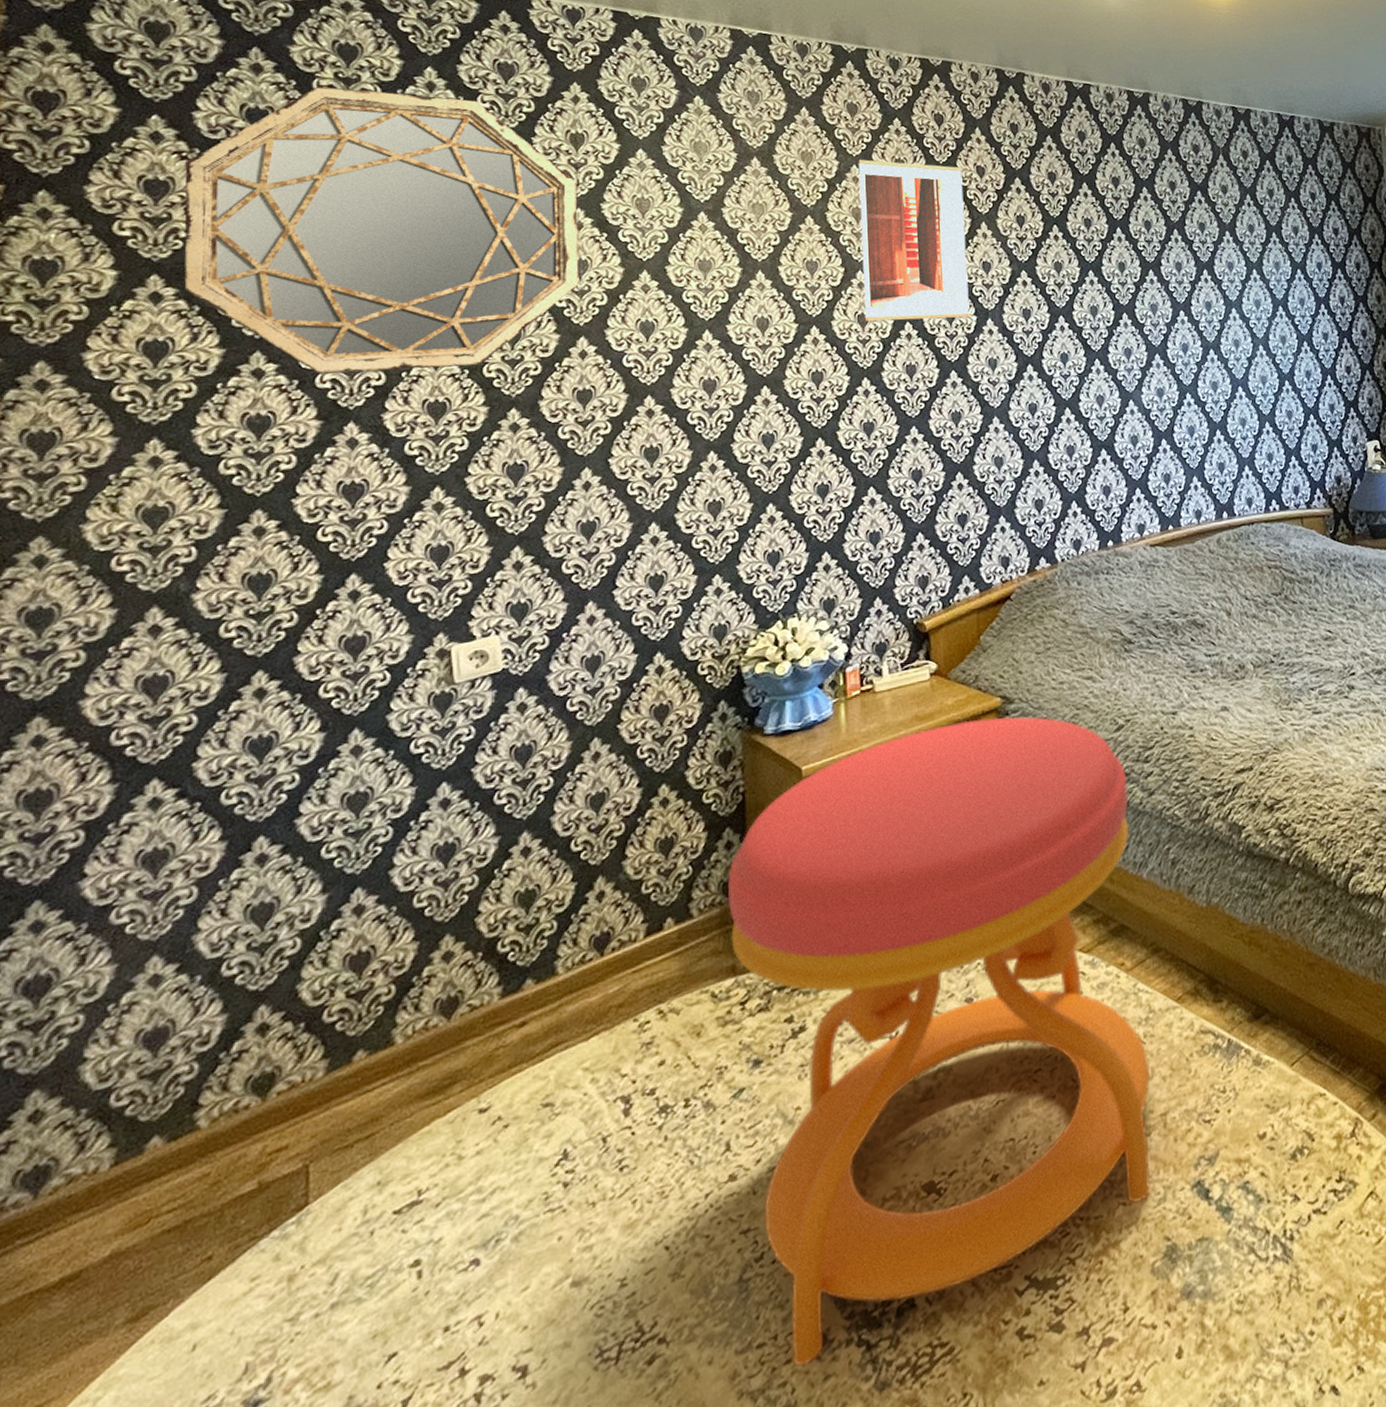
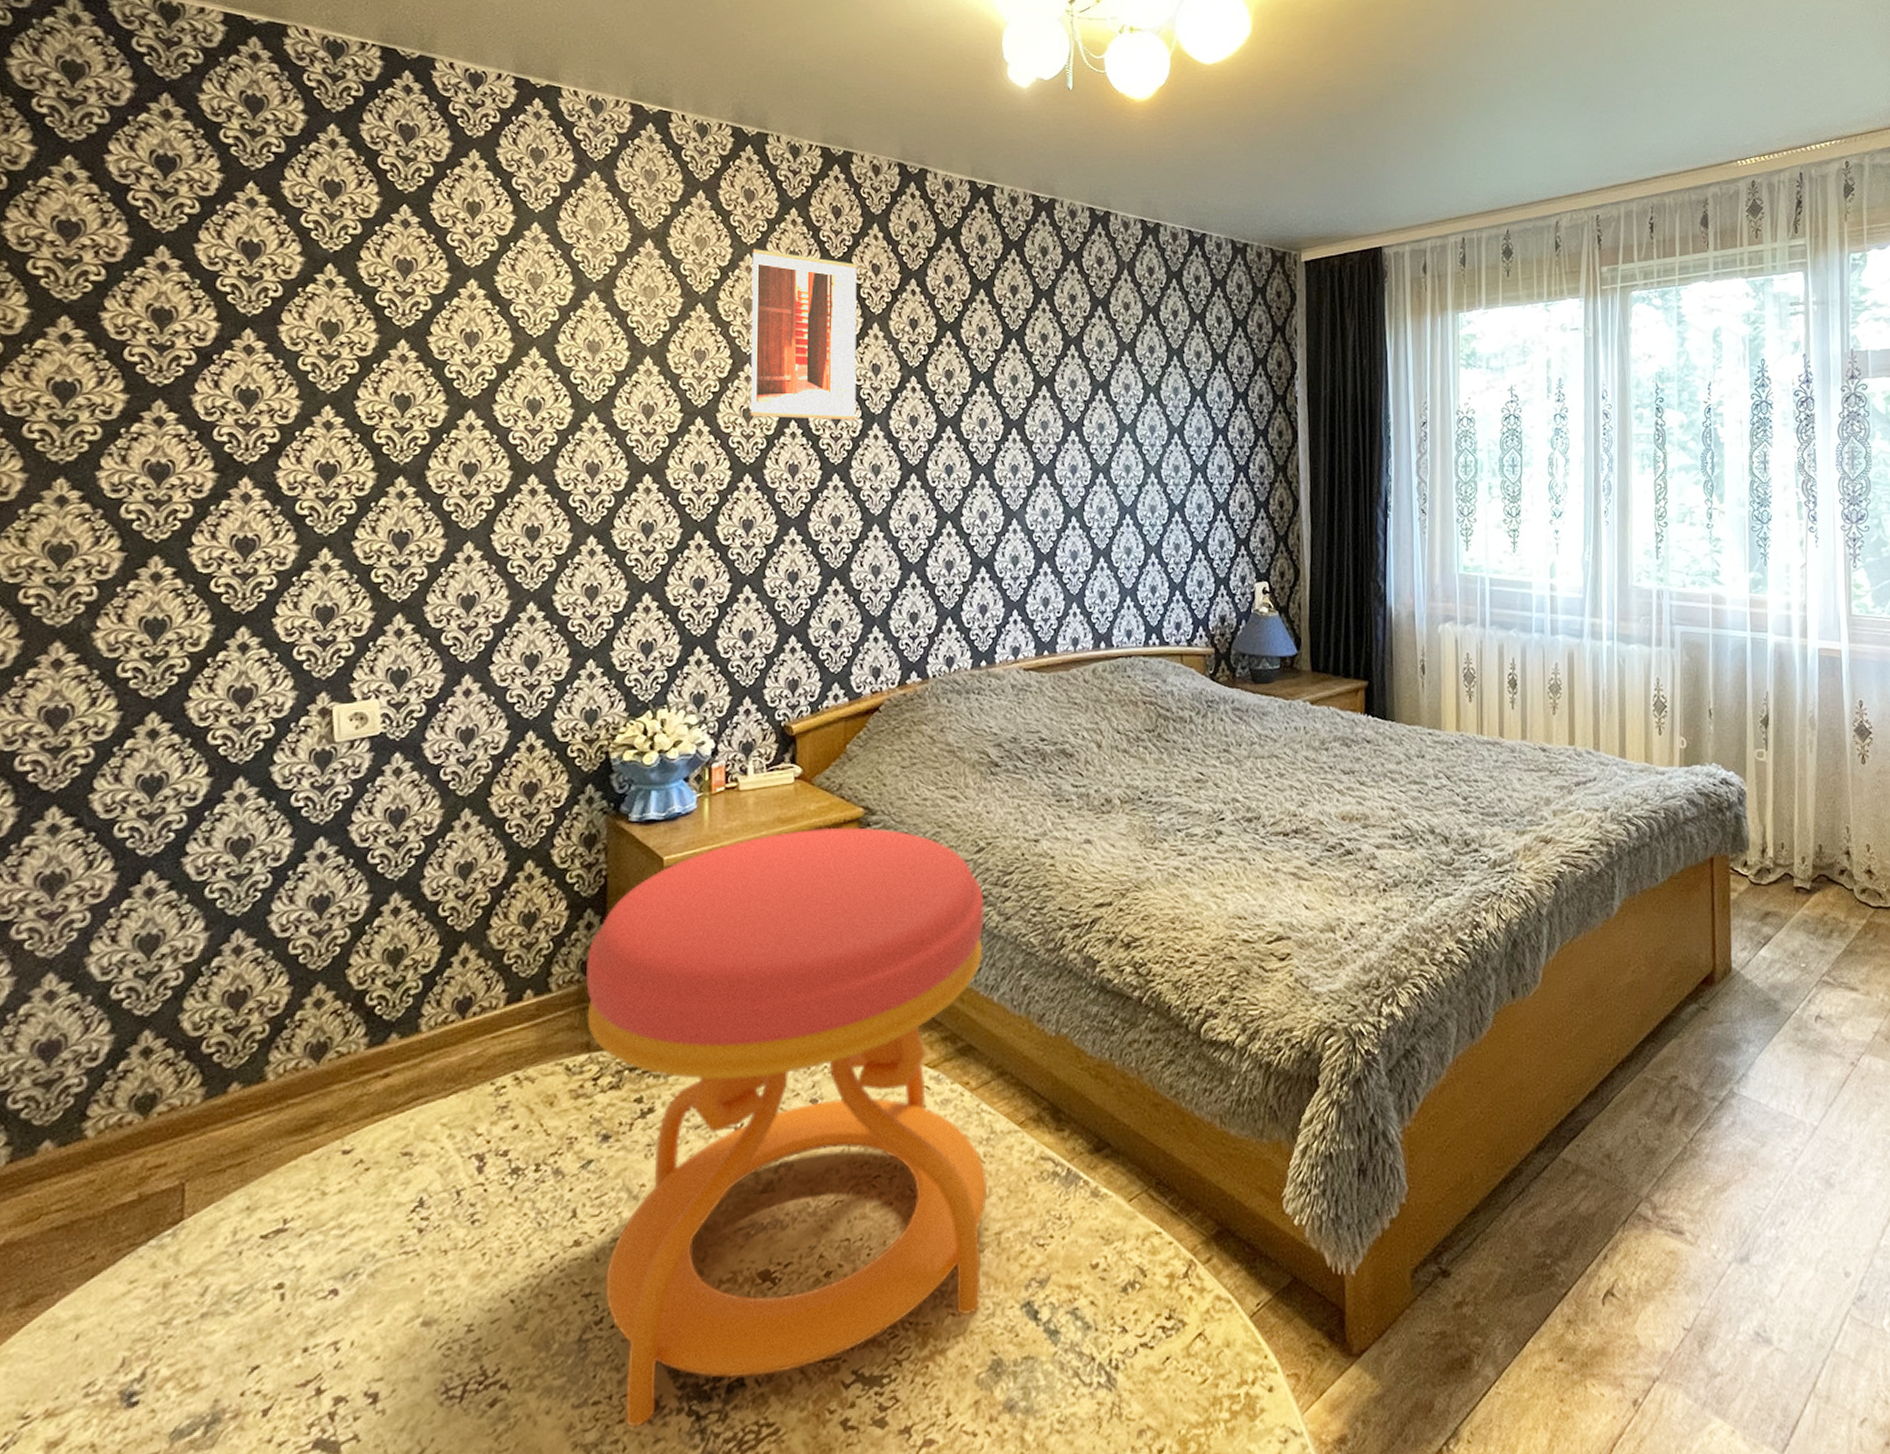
home mirror: present [184,86,579,374] -> none [92,136,472,431]

